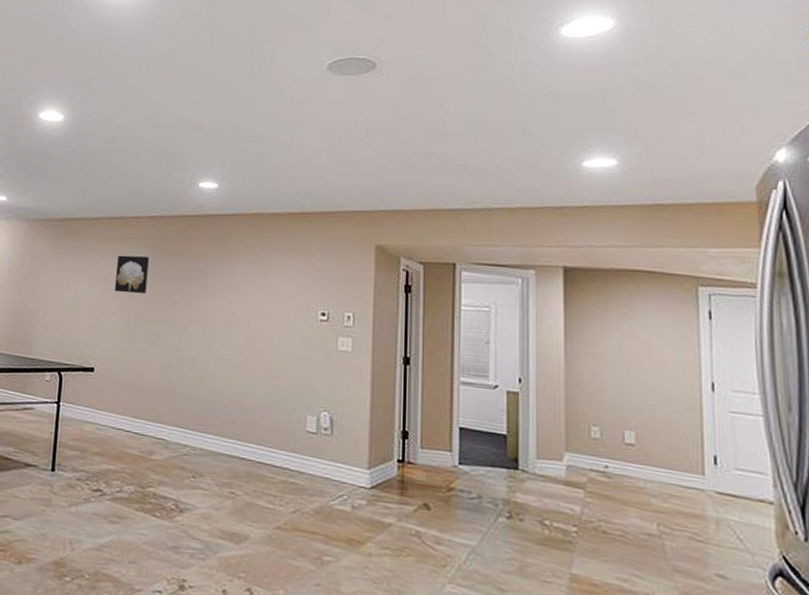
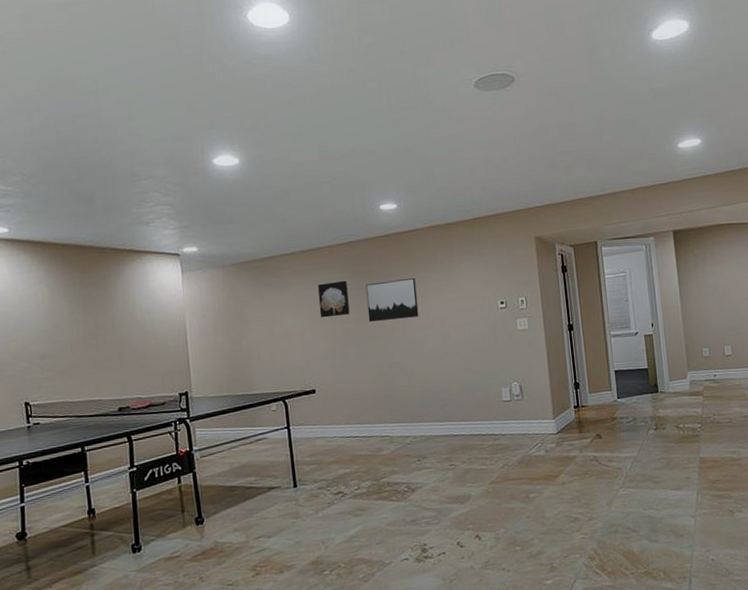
wall art: none [165,264,225,311] -> present [365,277,419,322]

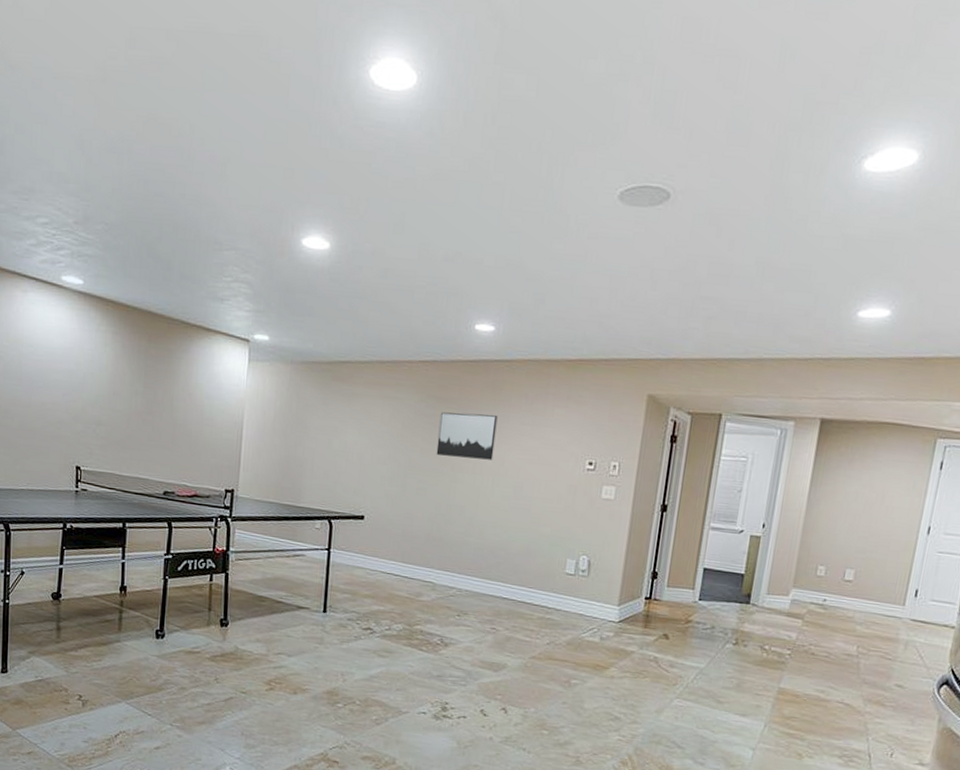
wall art: present [318,280,350,318] -> none [384,401,421,442]

